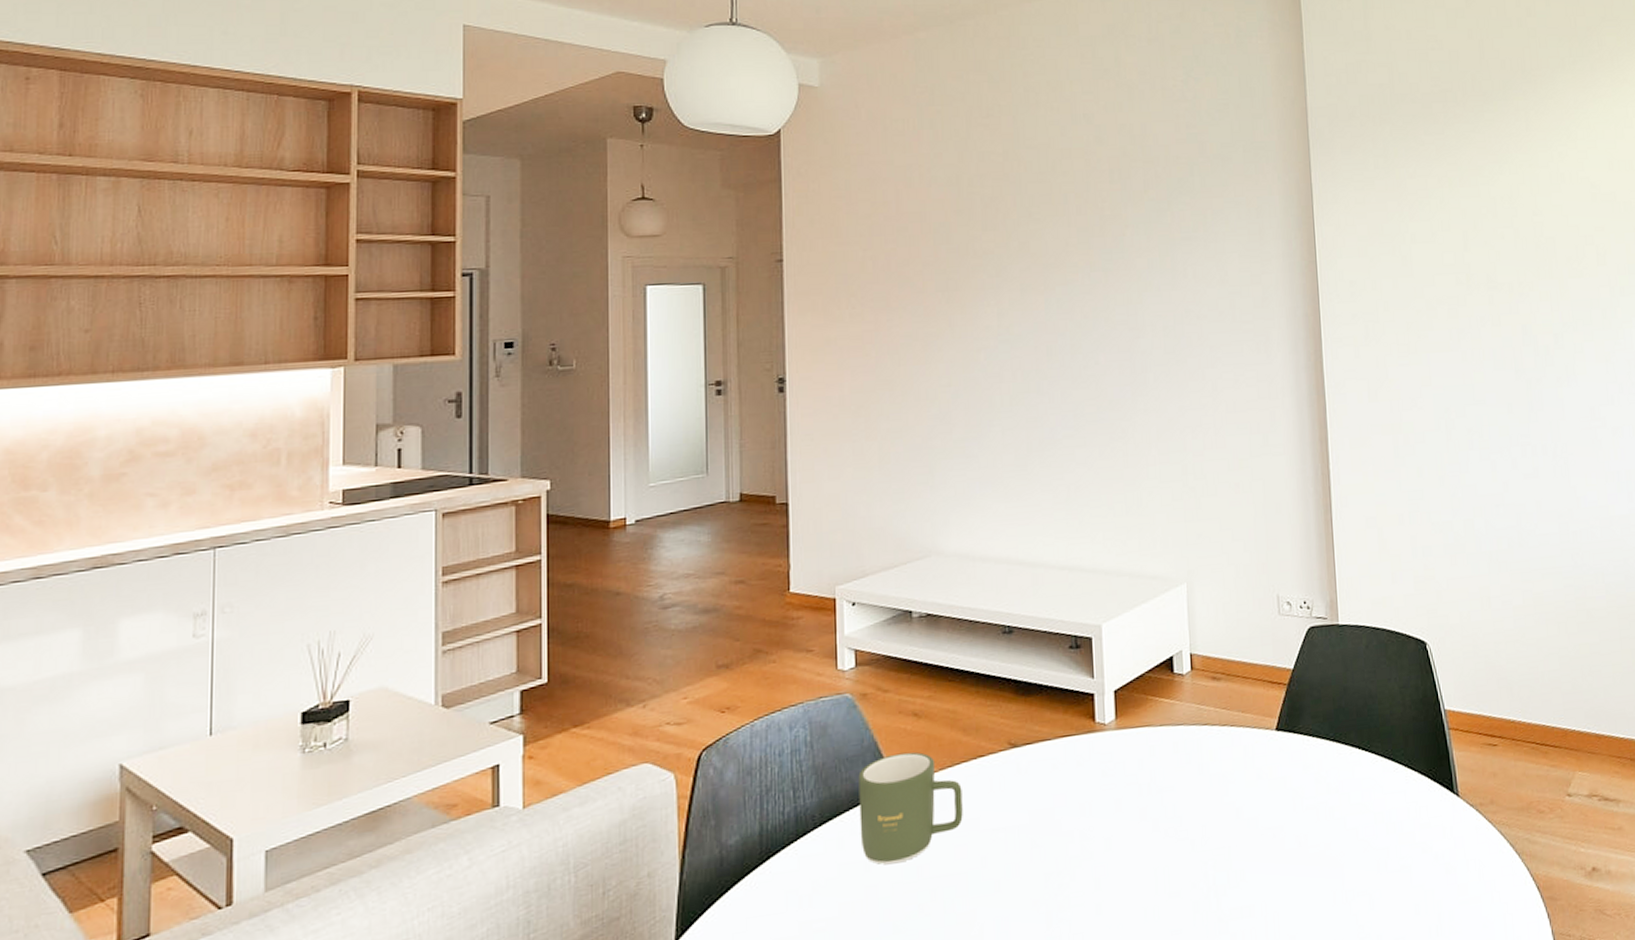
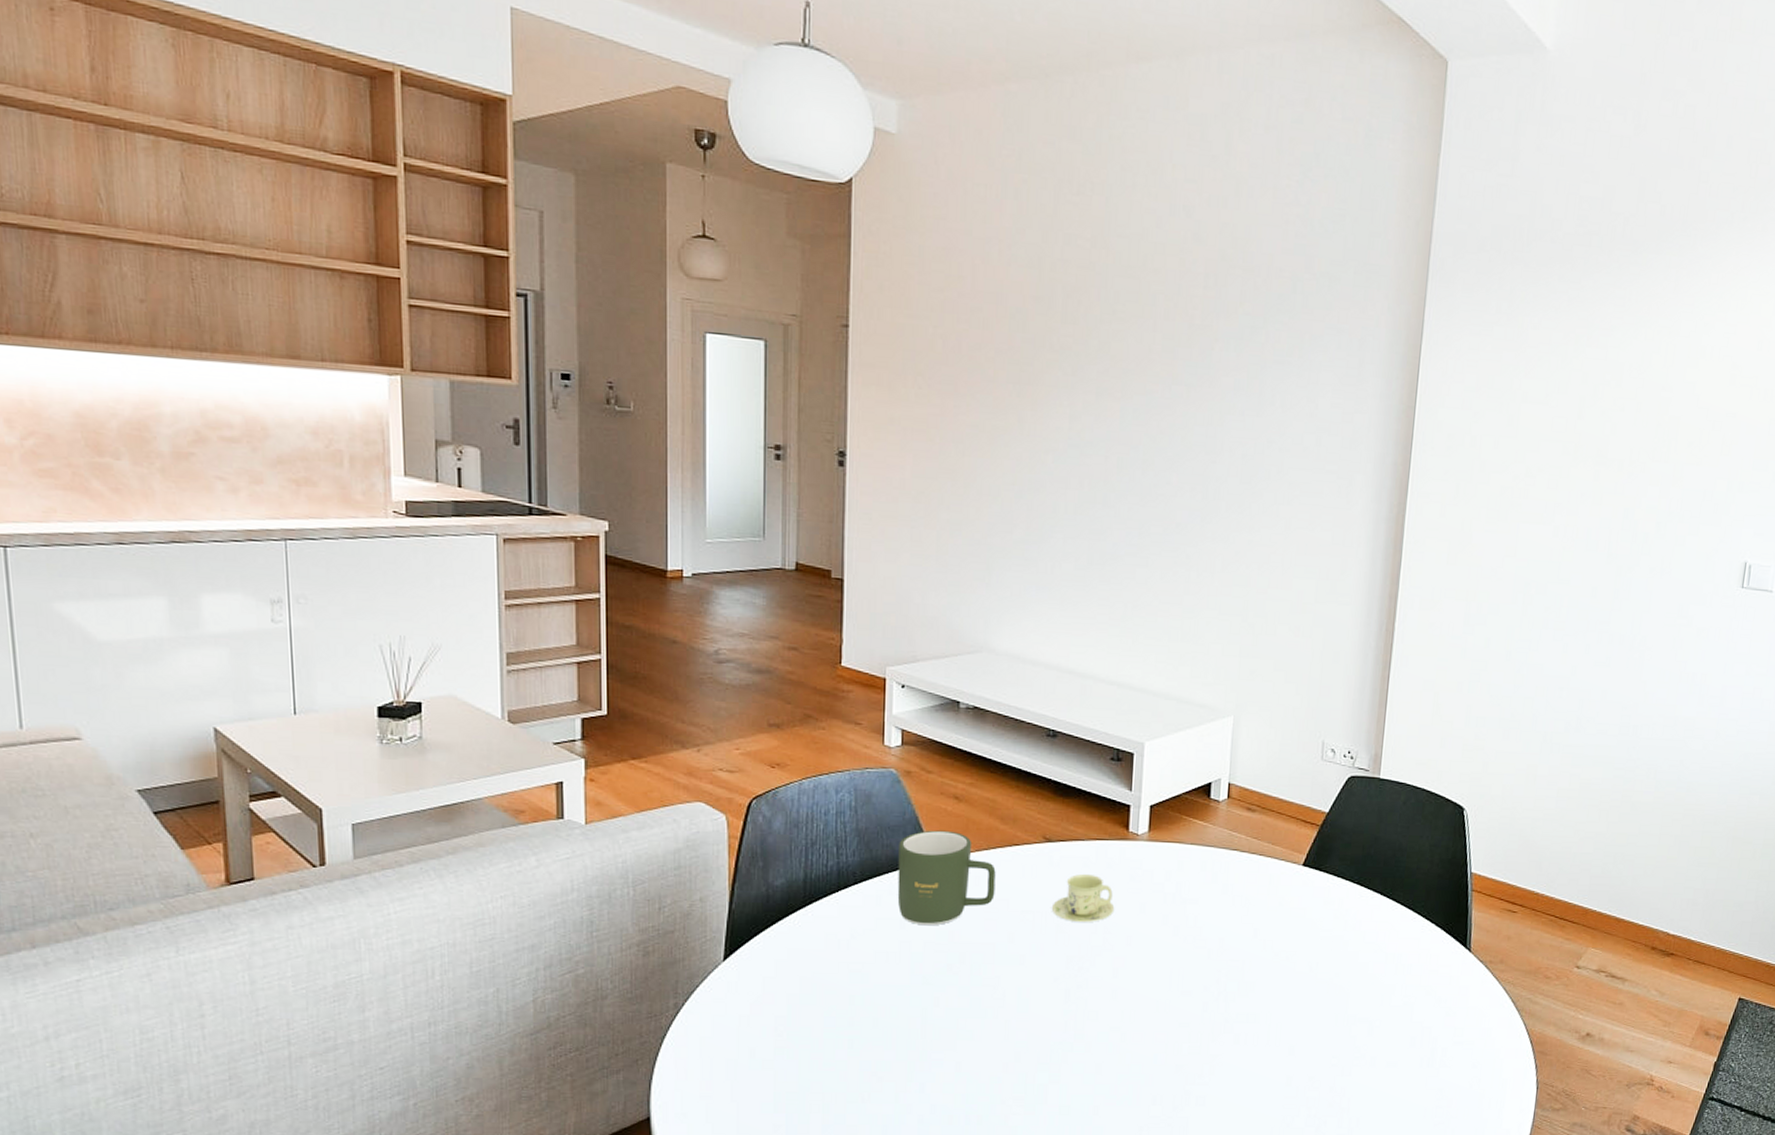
cup and saucer: none [1023,776,1090,833] -> present [1051,873,1115,923]

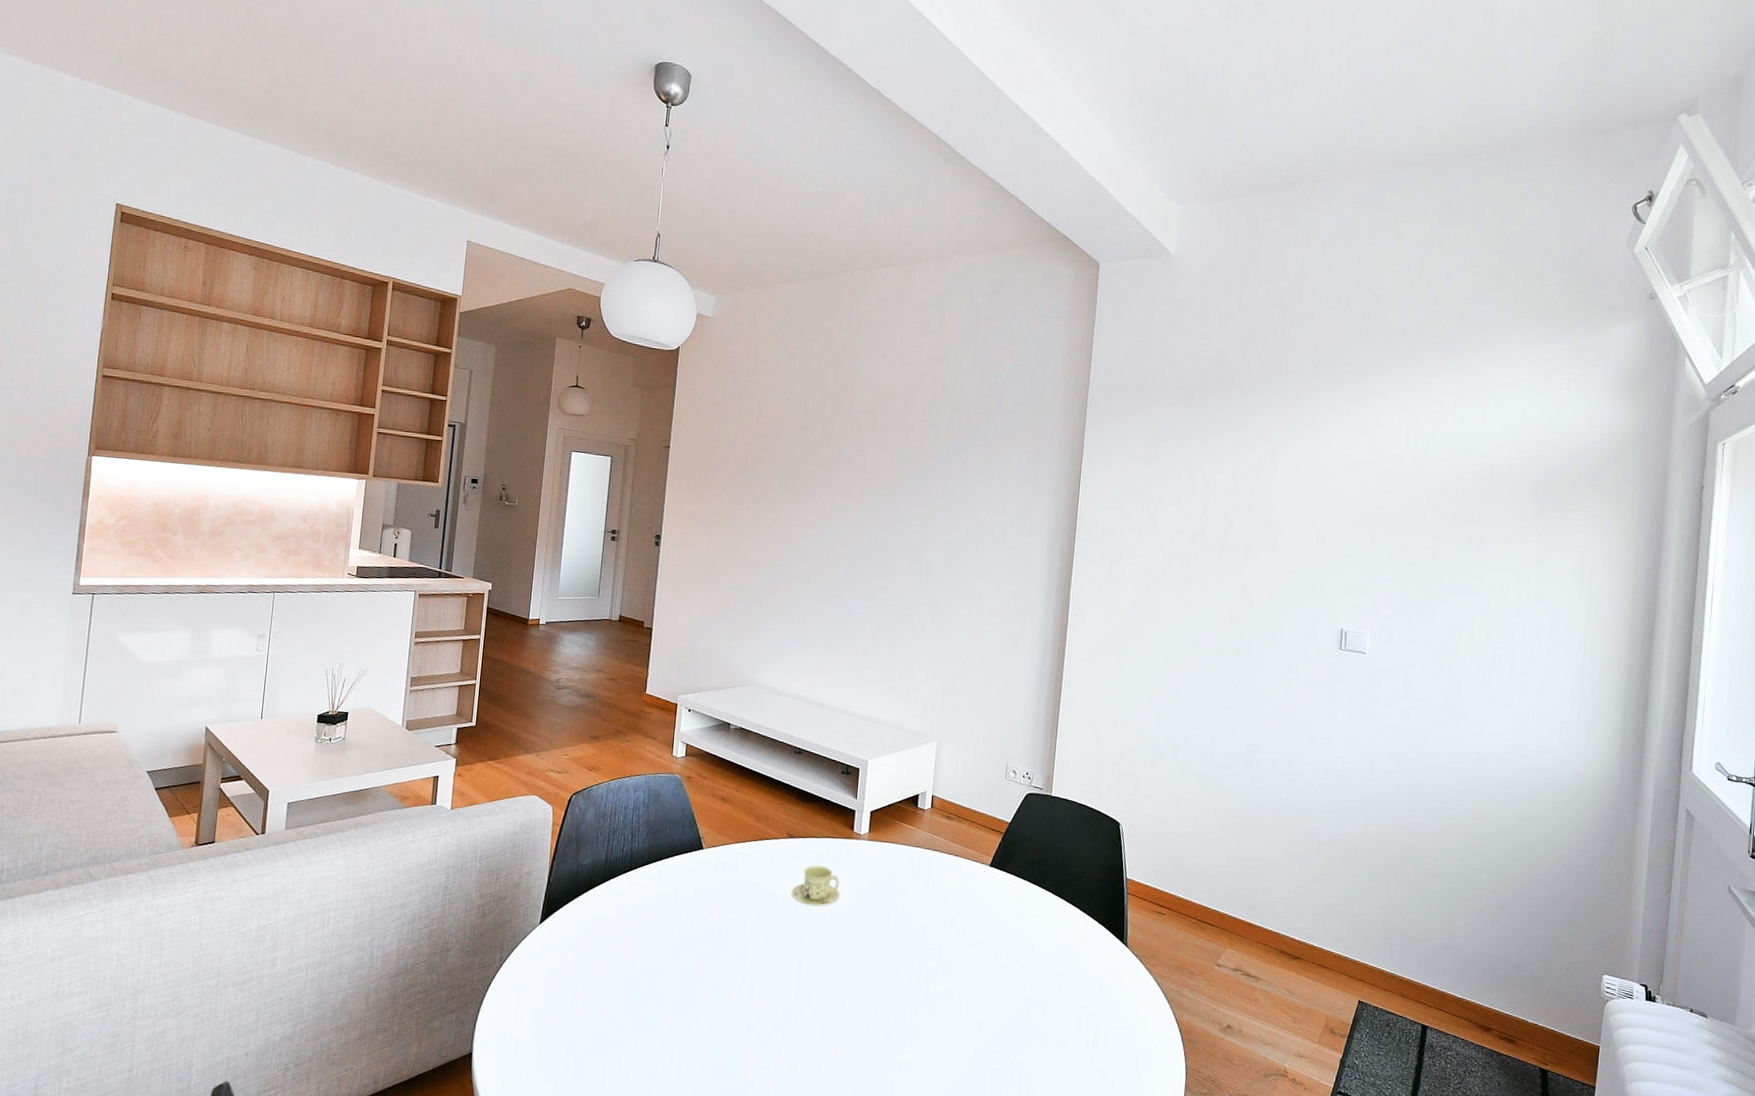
mug: present [897,830,996,926] -> none [674,824,750,903]

